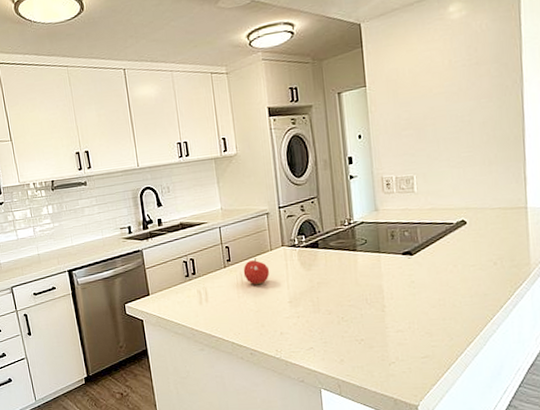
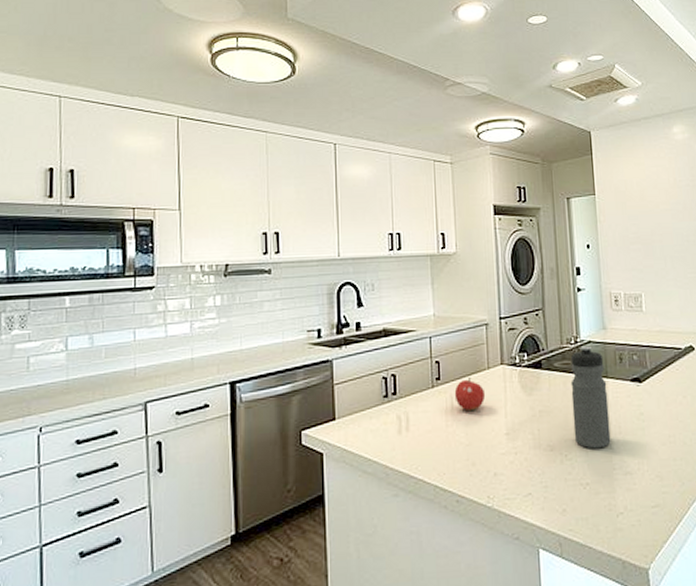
water bottle: none [344,226,384,312] -> present [570,345,611,449]

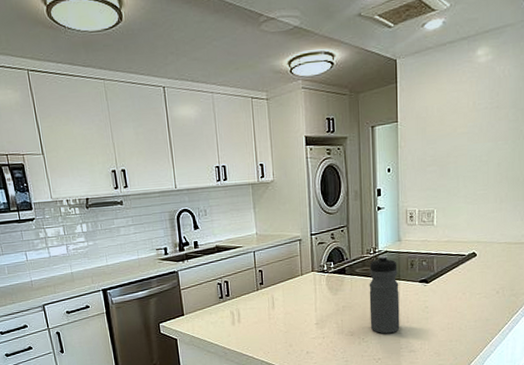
fruit: present [454,377,486,410] -> none [274,282,300,307]

